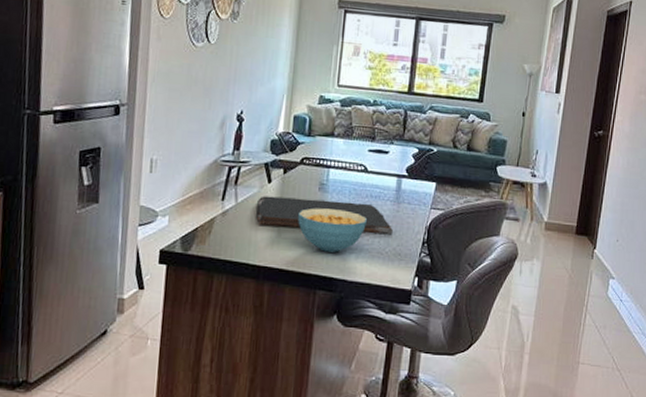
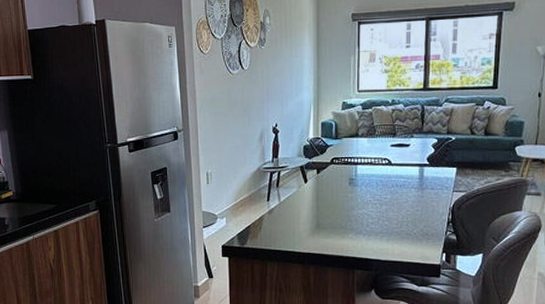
cutting board: present [256,196,393,234] -> none [297,192,419,219]
cereal bowl: present [298,208,367,253] -> none [333,200,394,237]

